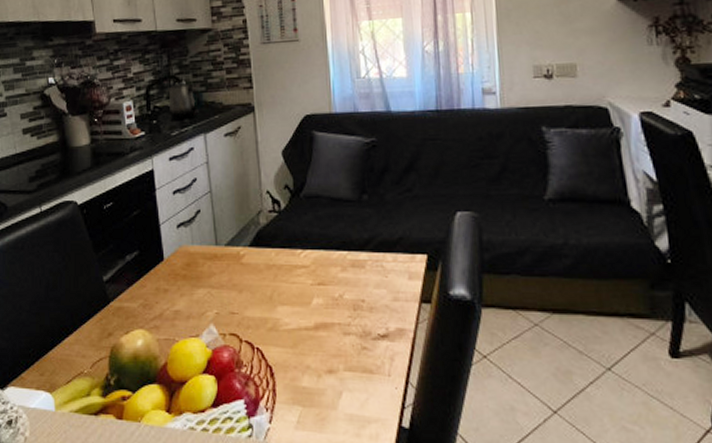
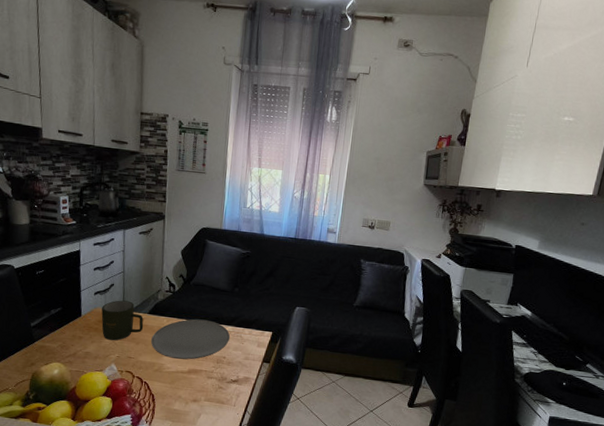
mug: none [189,231,246,291] -> present [101,300,144,341]
plate: none [258,246,368,310] -> present [151,319,231,360]

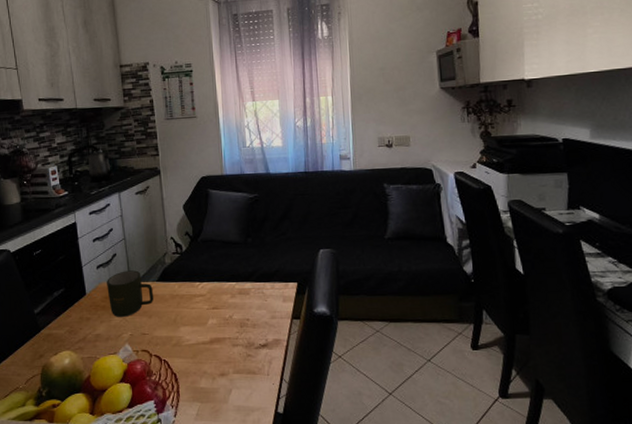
plate: present [151,319,231,360] -> none [164,279,251,329]

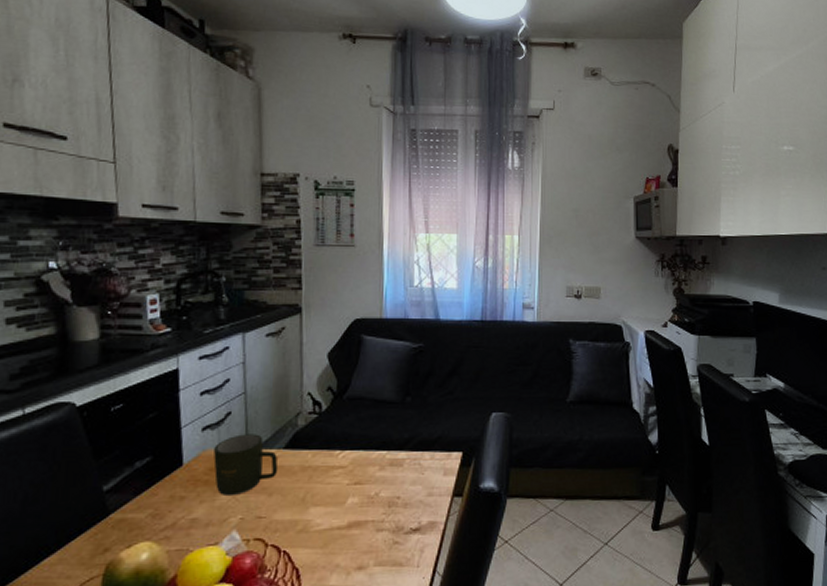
kettle: present [87,152,116,183] -> none [203,279,243,318]

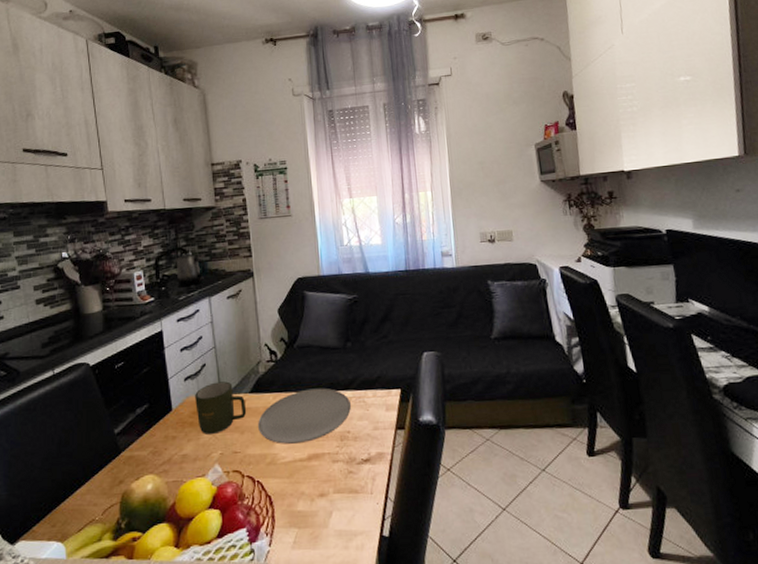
kettle: none [203,279,243,318] -> present [175,254,206,287]
plate: none [291,447,405,510] -> present [258,388,352,445]

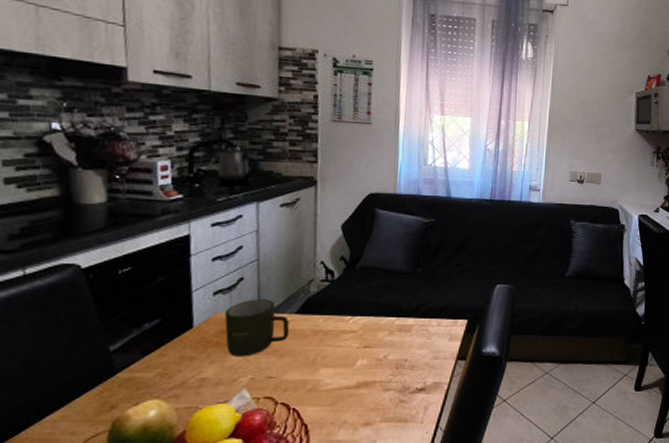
plate: present [258,388,352,445] -> none [301,313,413,371]

